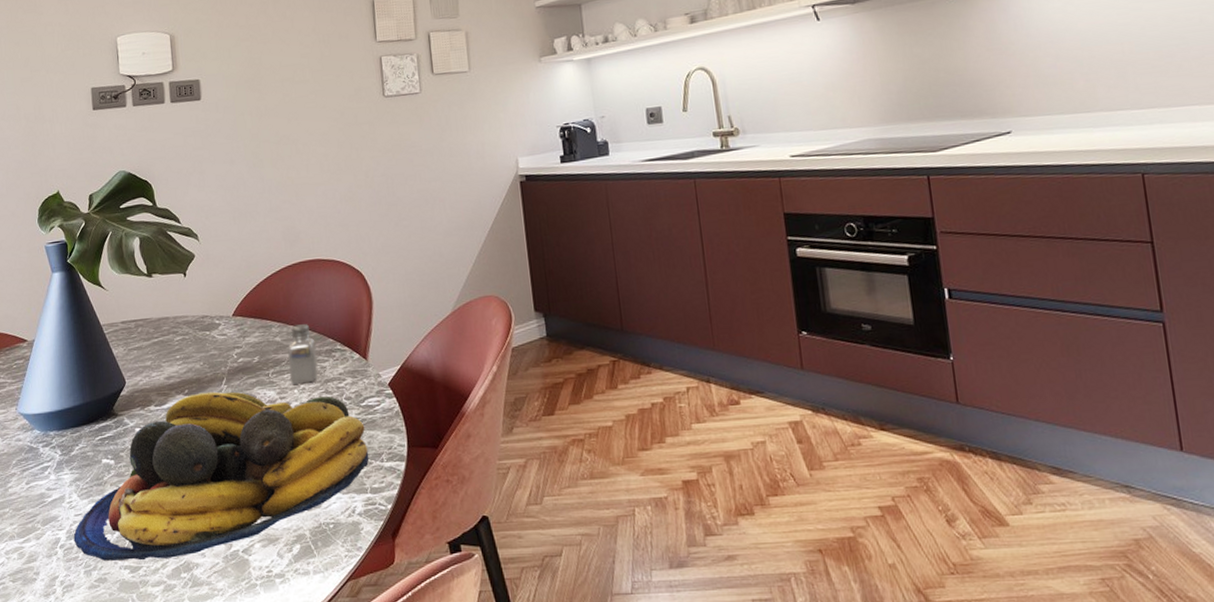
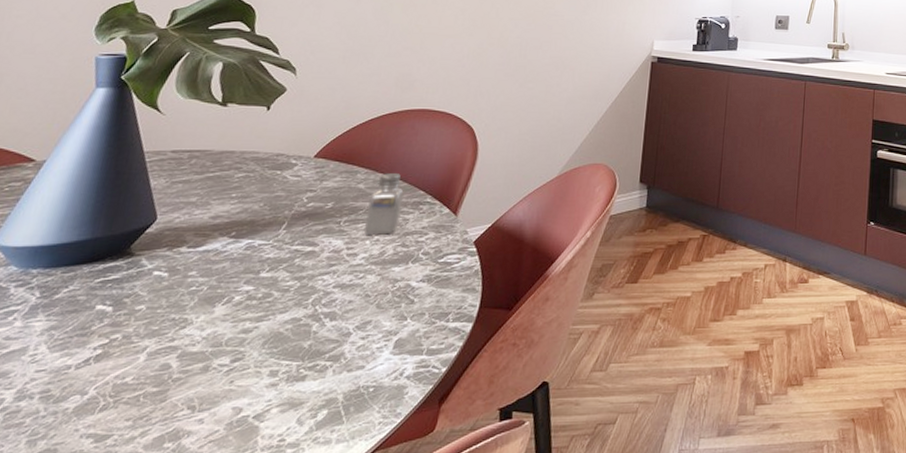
fruit bowl: present [73,391,369,561] -> none [23,236,437,428]

